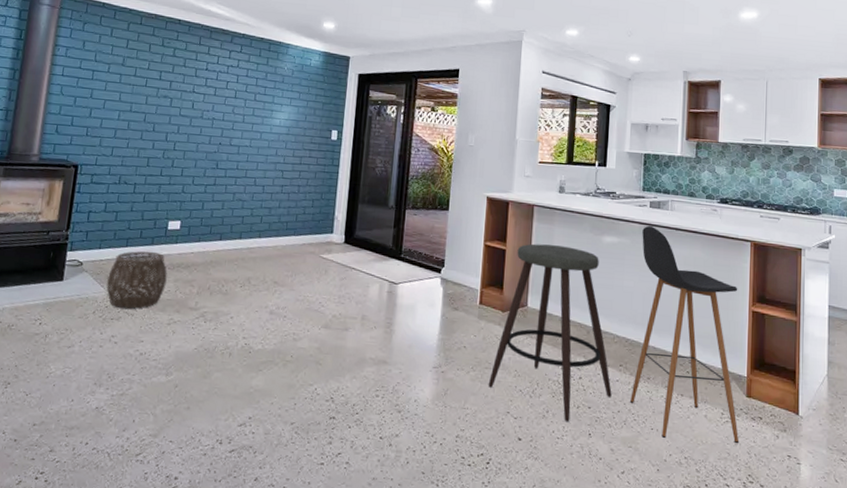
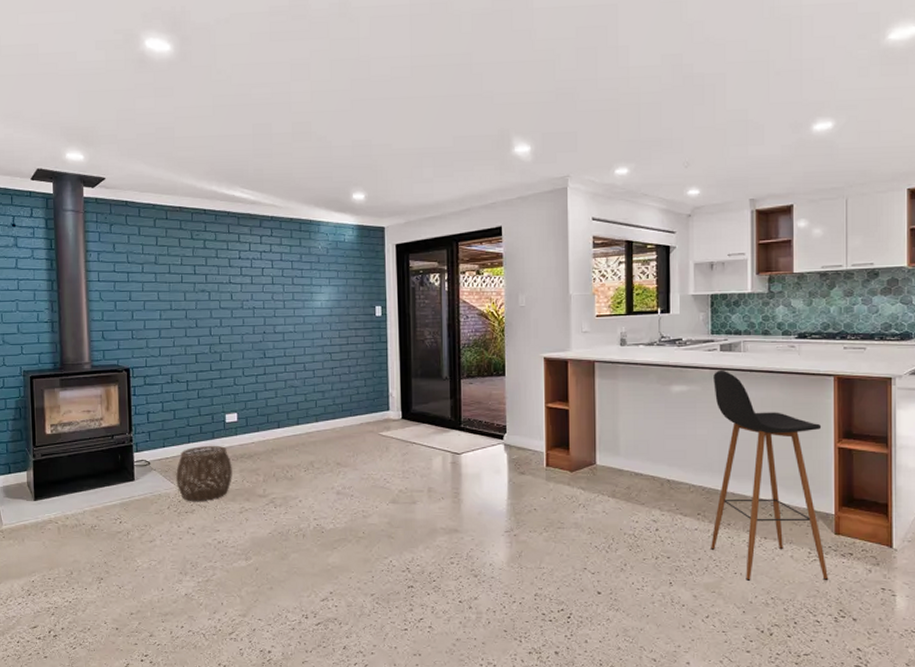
bar stool: present [488,243,612,422] -> none [562,400,691,573]

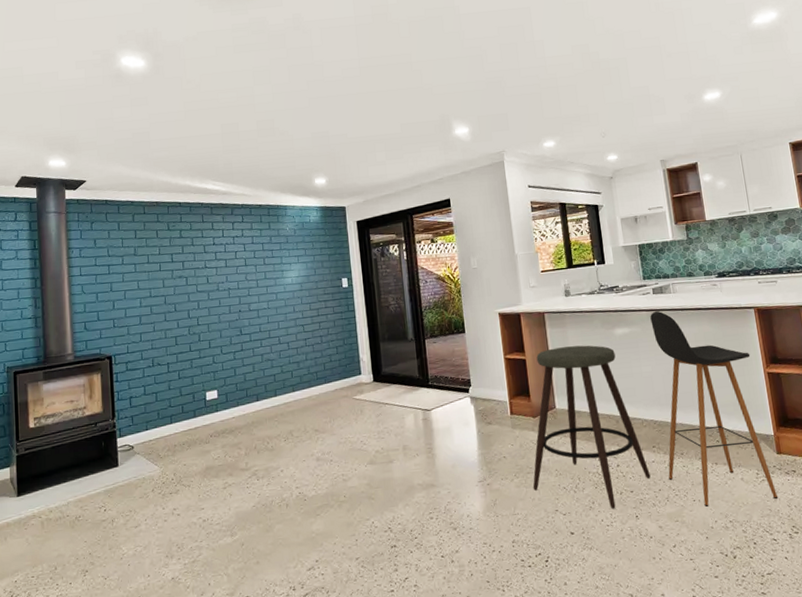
woven basket: present [175,445,232,501] -> none [158,423,215,482]
bar stool: none [562,400,691,573] -> present [532,345,651,509]

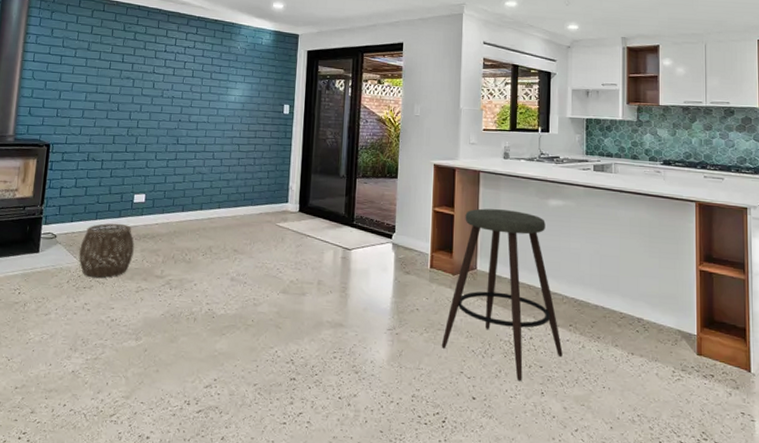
woven basket: none [158,423,215,482] -> present [78,223,135,278]
bar stool: present [650,311,778,507] -> none [581,189,691,402]

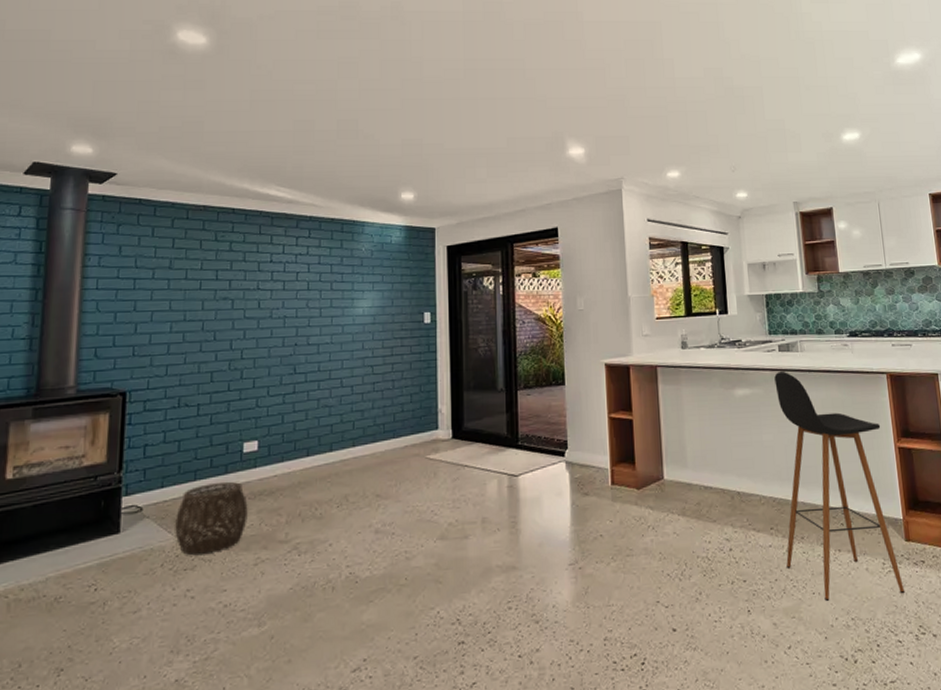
bar stool: present [441,208,563,382] -> none [632,406,767,602]
bar stool: none [581,189,691,402] -> present [774,372,904,601]

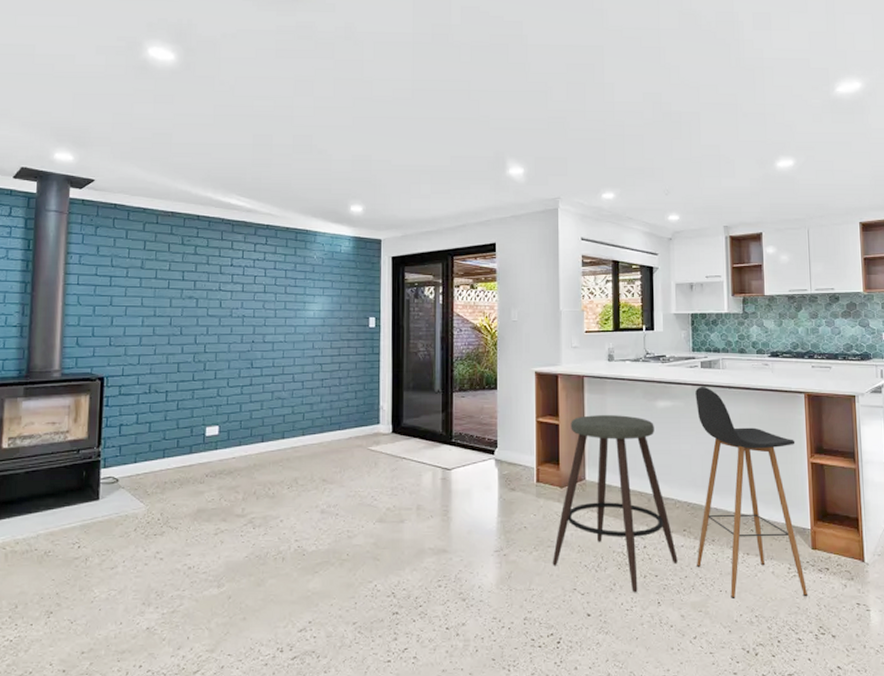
woven basket: present [174,481,248,555] -> none [145,460,210,522]
bar stool: none [632,406,767,602] -> present [552,415,678,593]

